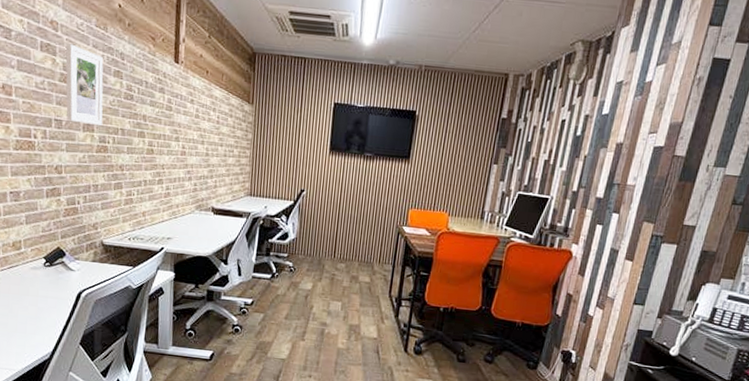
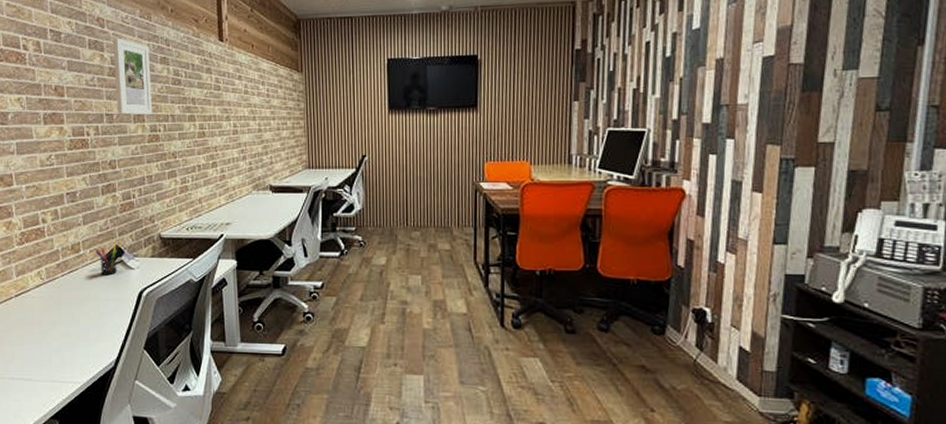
pen holder: none [37,247,58,275] -> present [95,246,118,276]

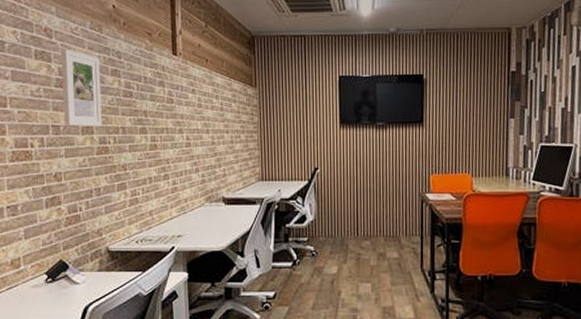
pen holder: present [95,246,118,276] -> none [37,260,62,291]

